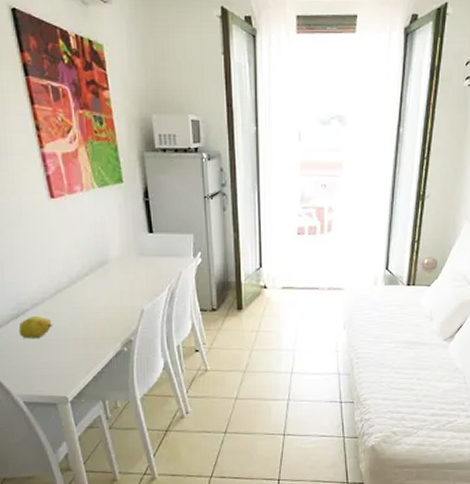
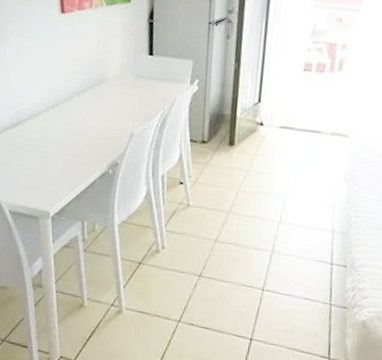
fruit: present [18,315,52,339] -> none [14,126,45,150]

